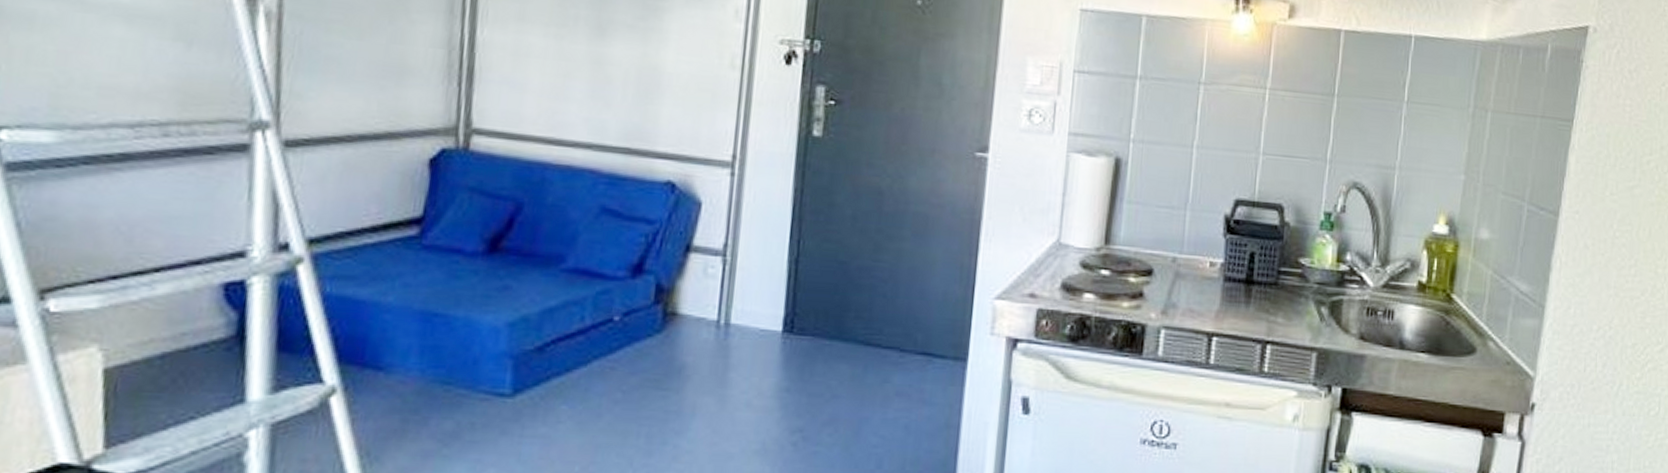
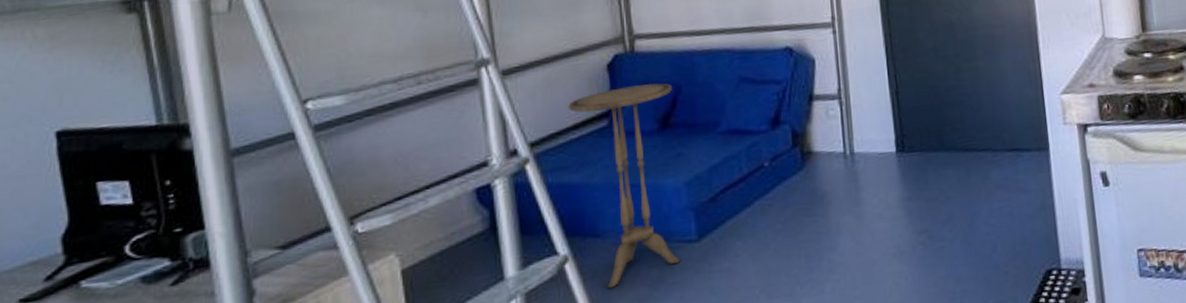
side table: none [368,191,511,435] -> present [568,83,681,289]

